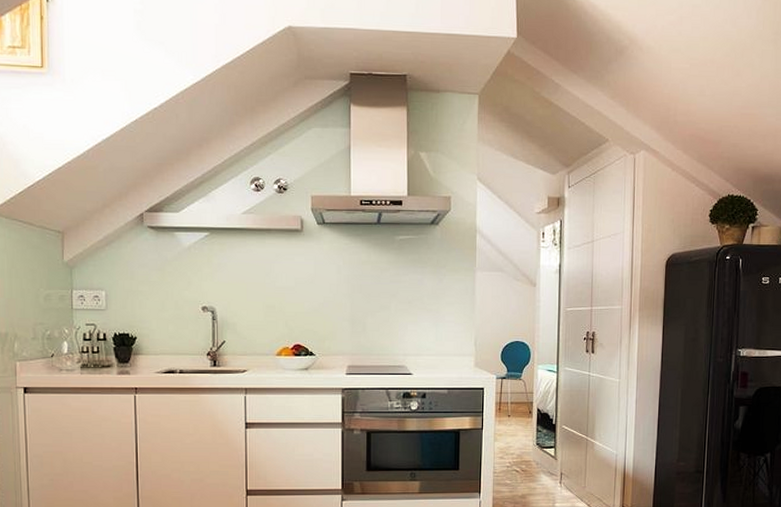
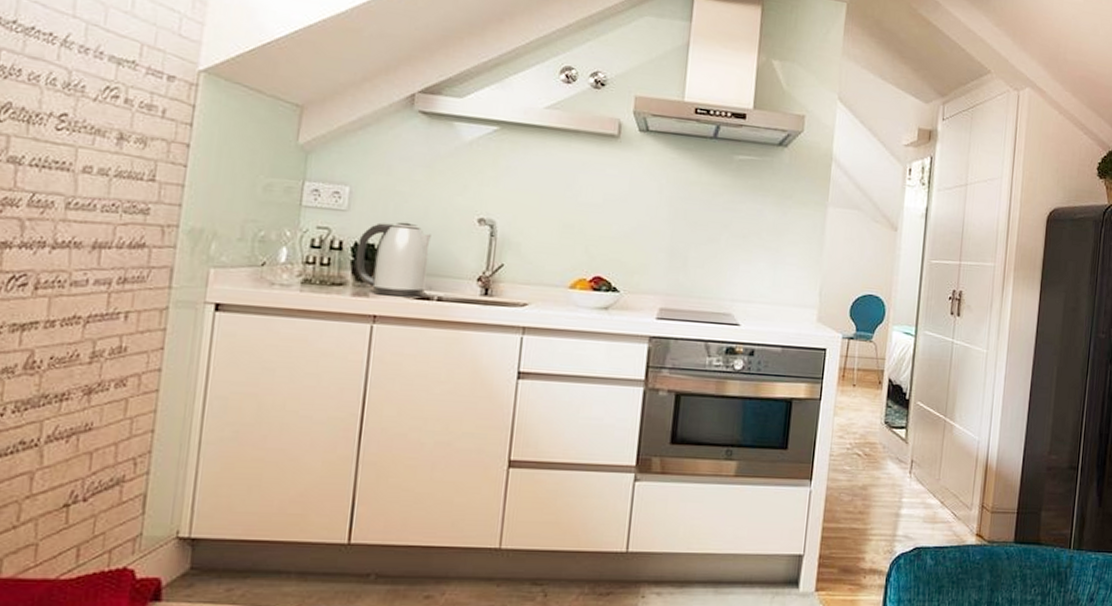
kettle: none [117,315,169,372] -> present [355,221,431,297]

